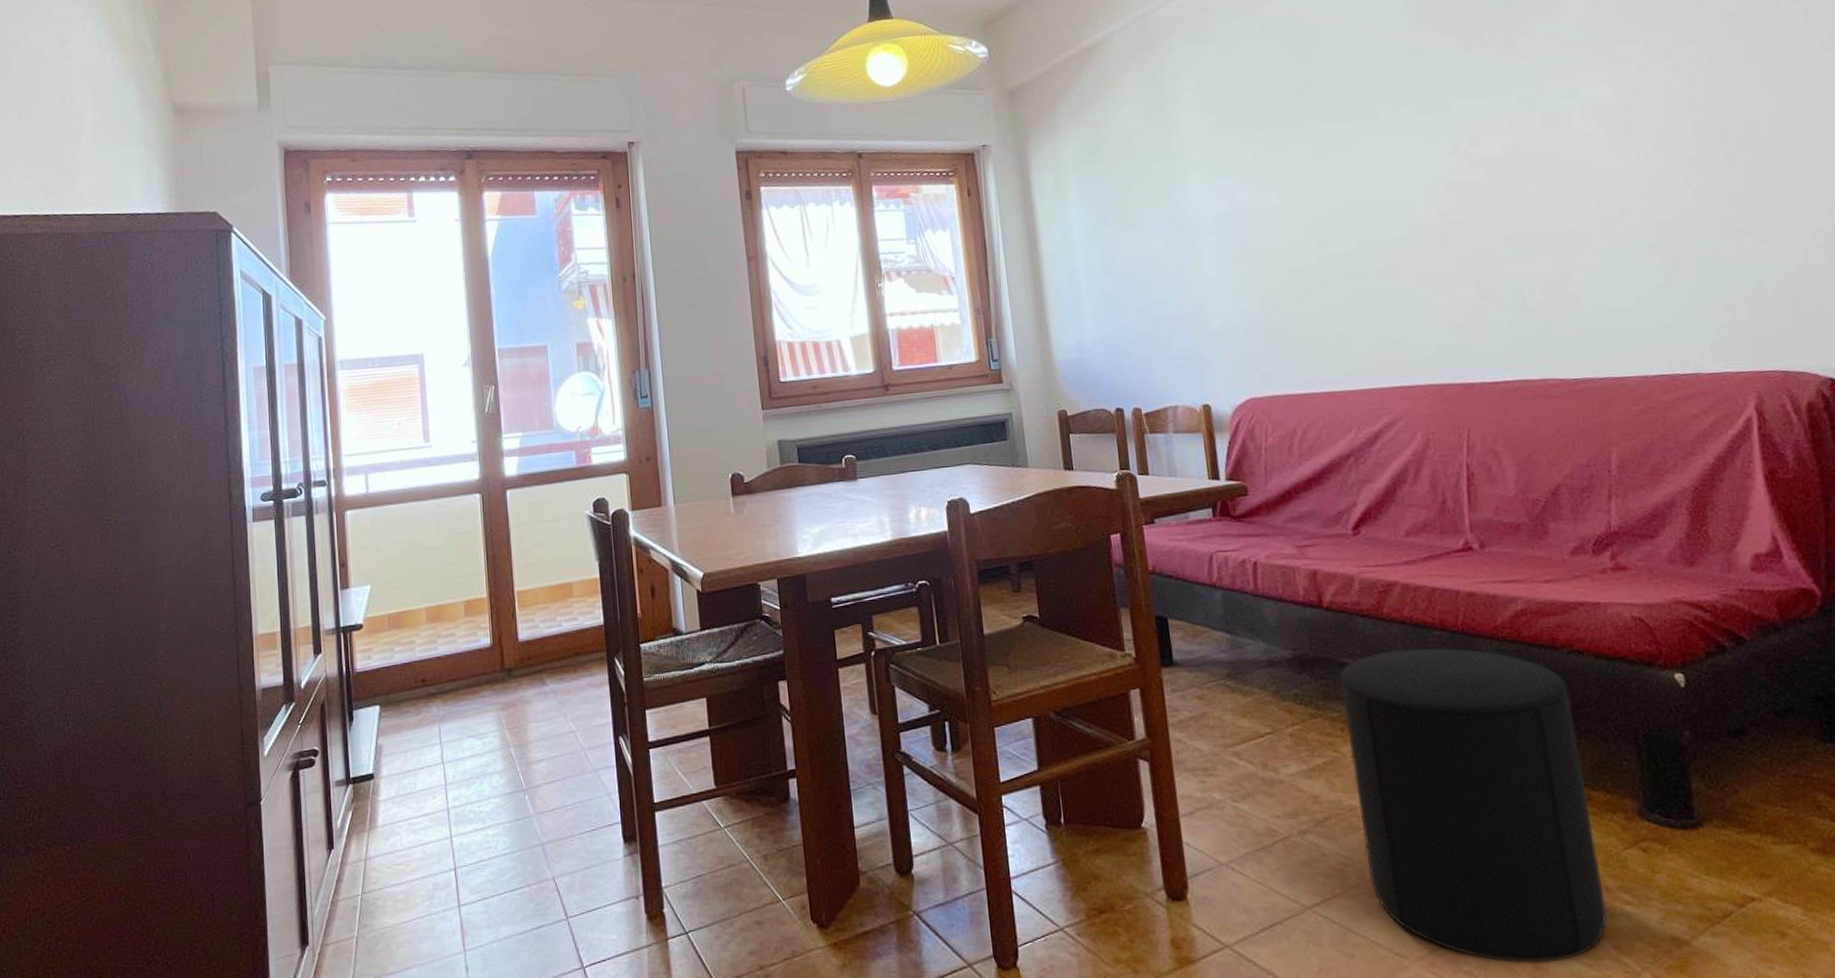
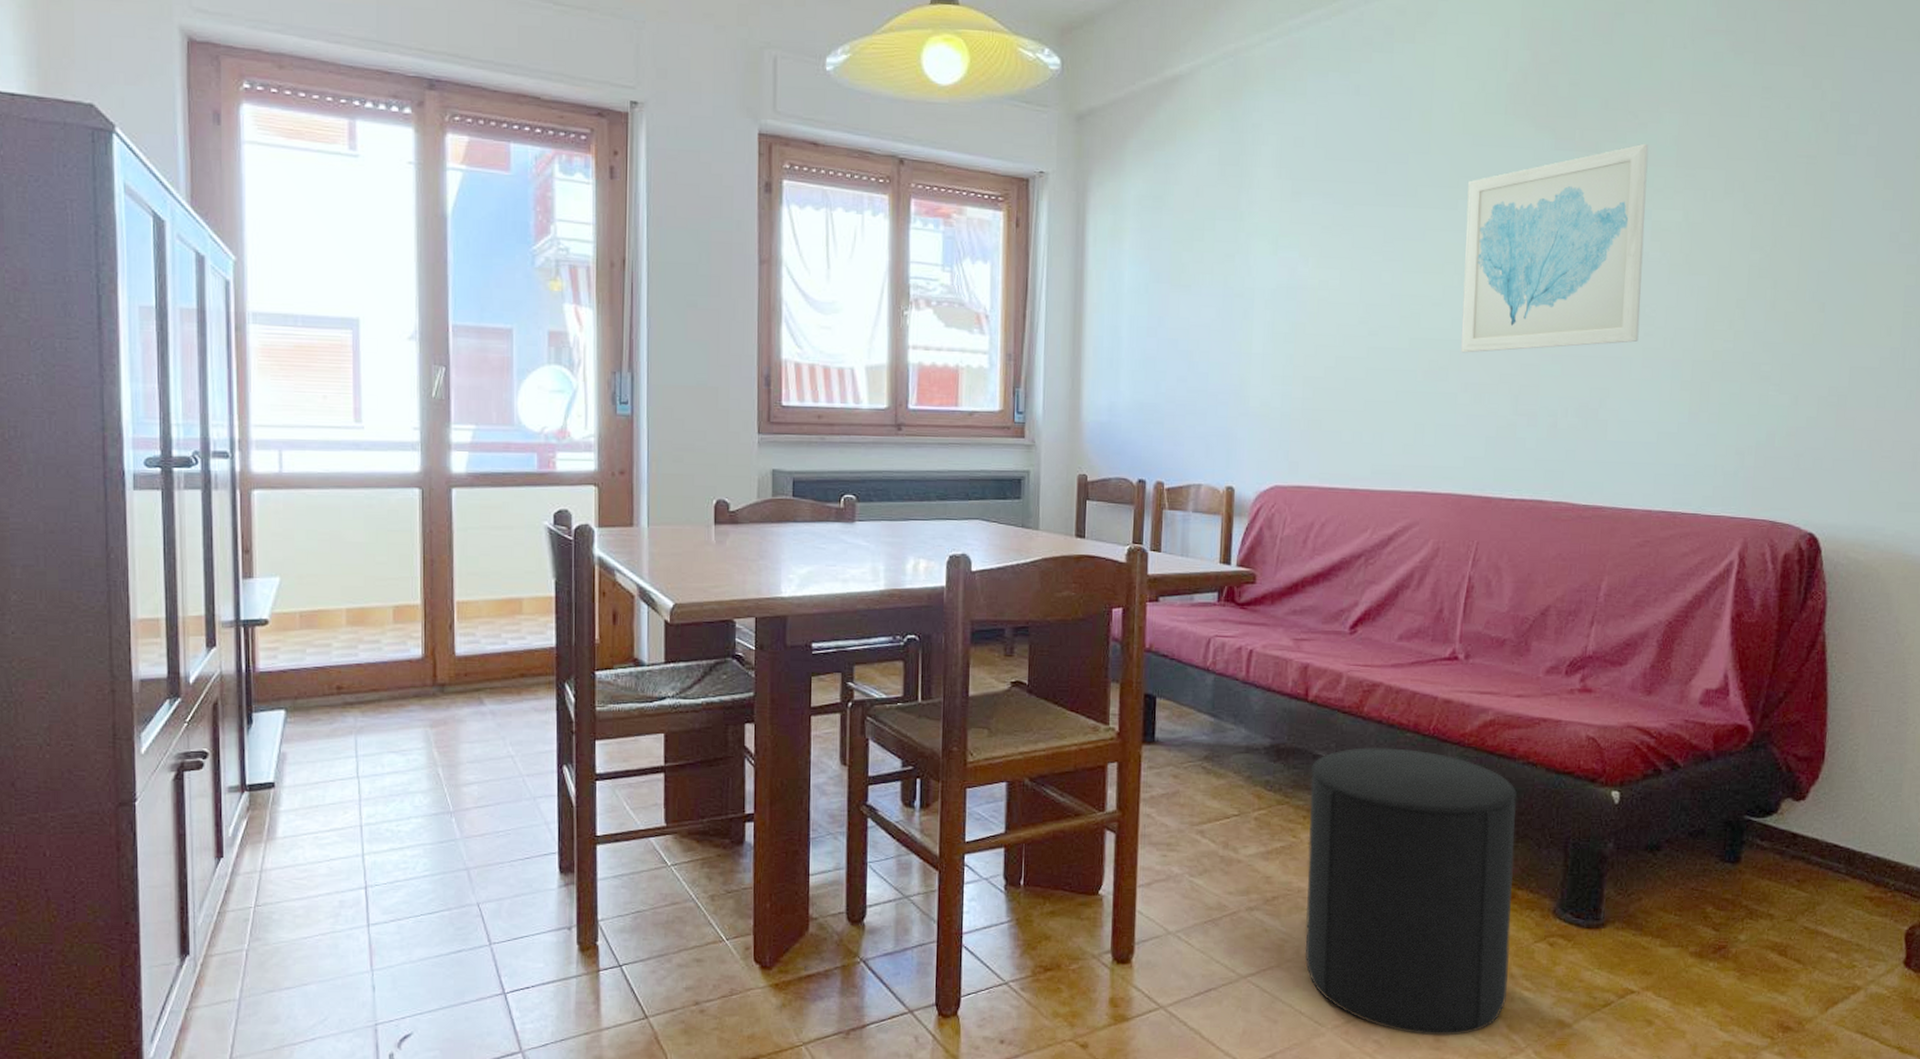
wall art: none [1386,29,1593,249] -> present [1461,143,1649,353]

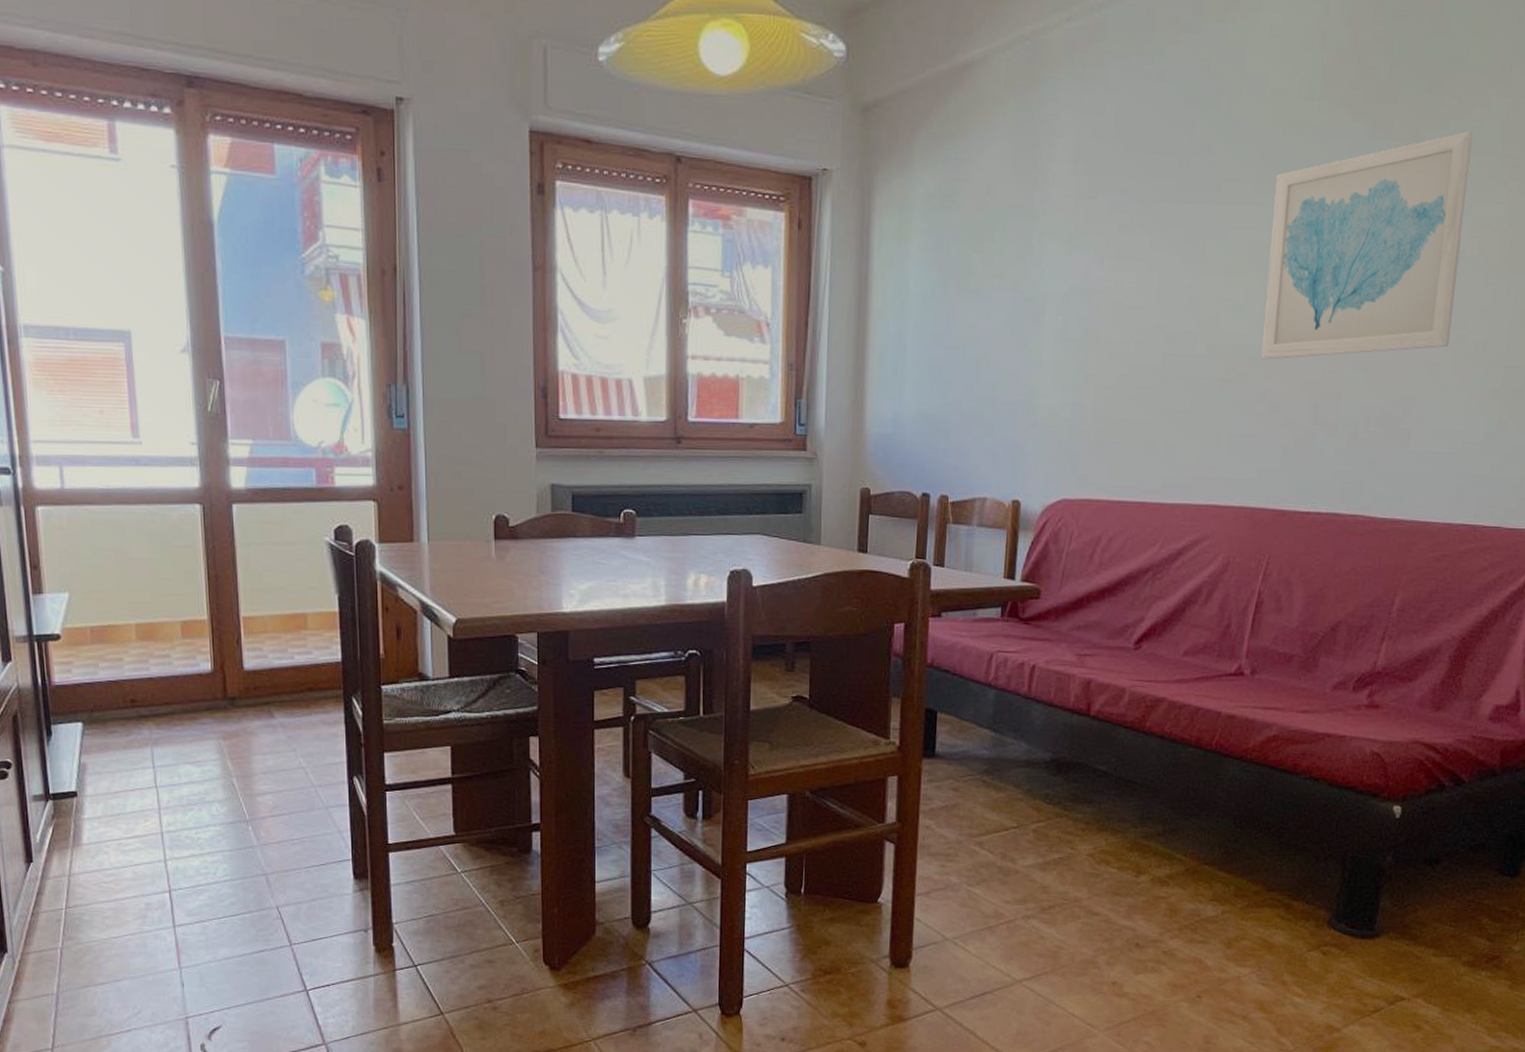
stool: present [1305,747,1518,1036] -> none [1080,762,1298,1038]

